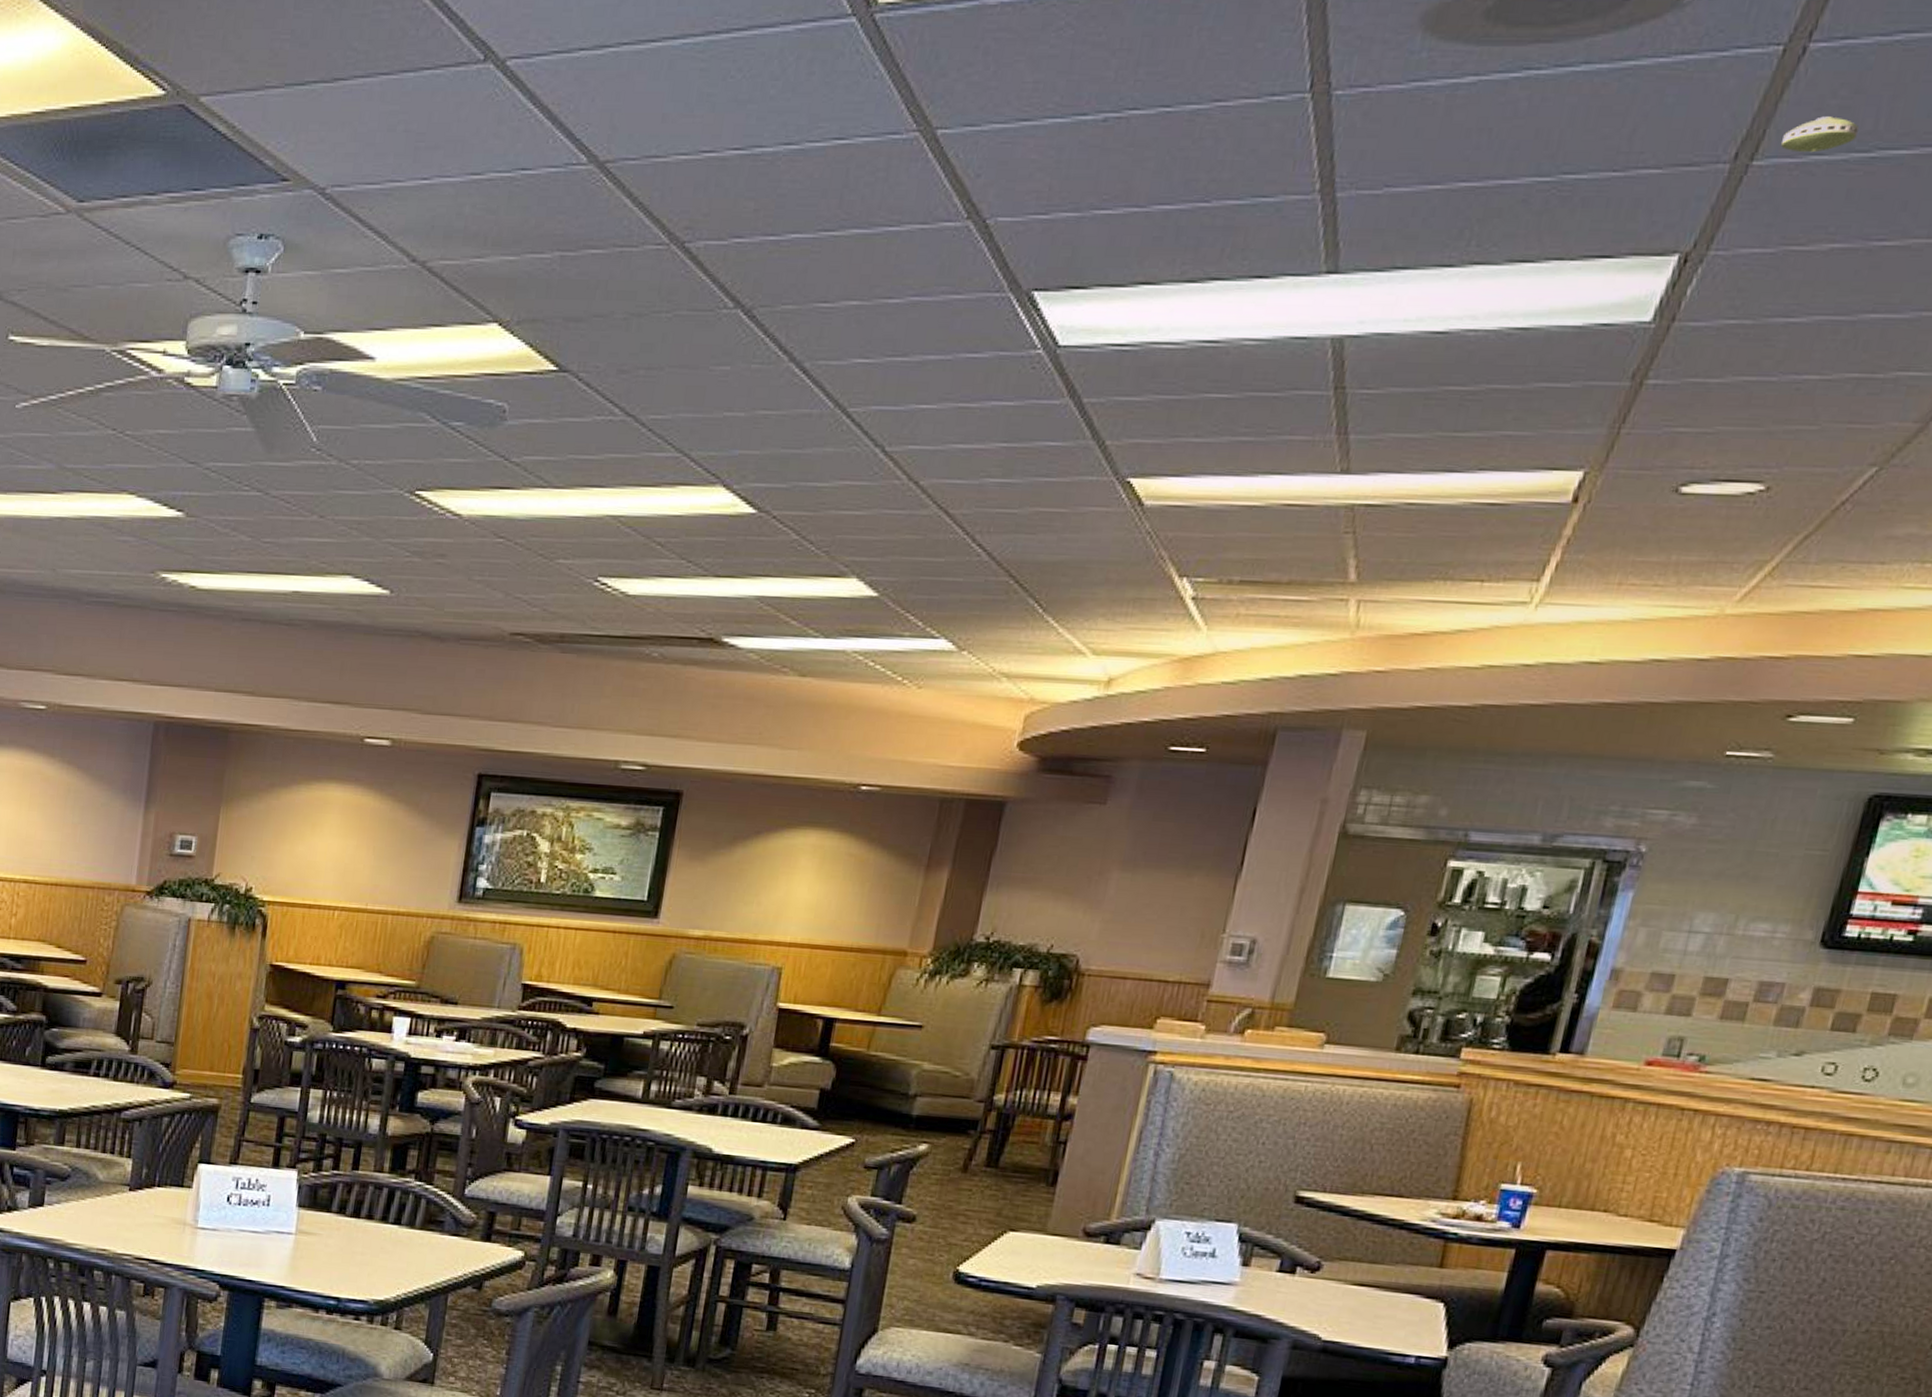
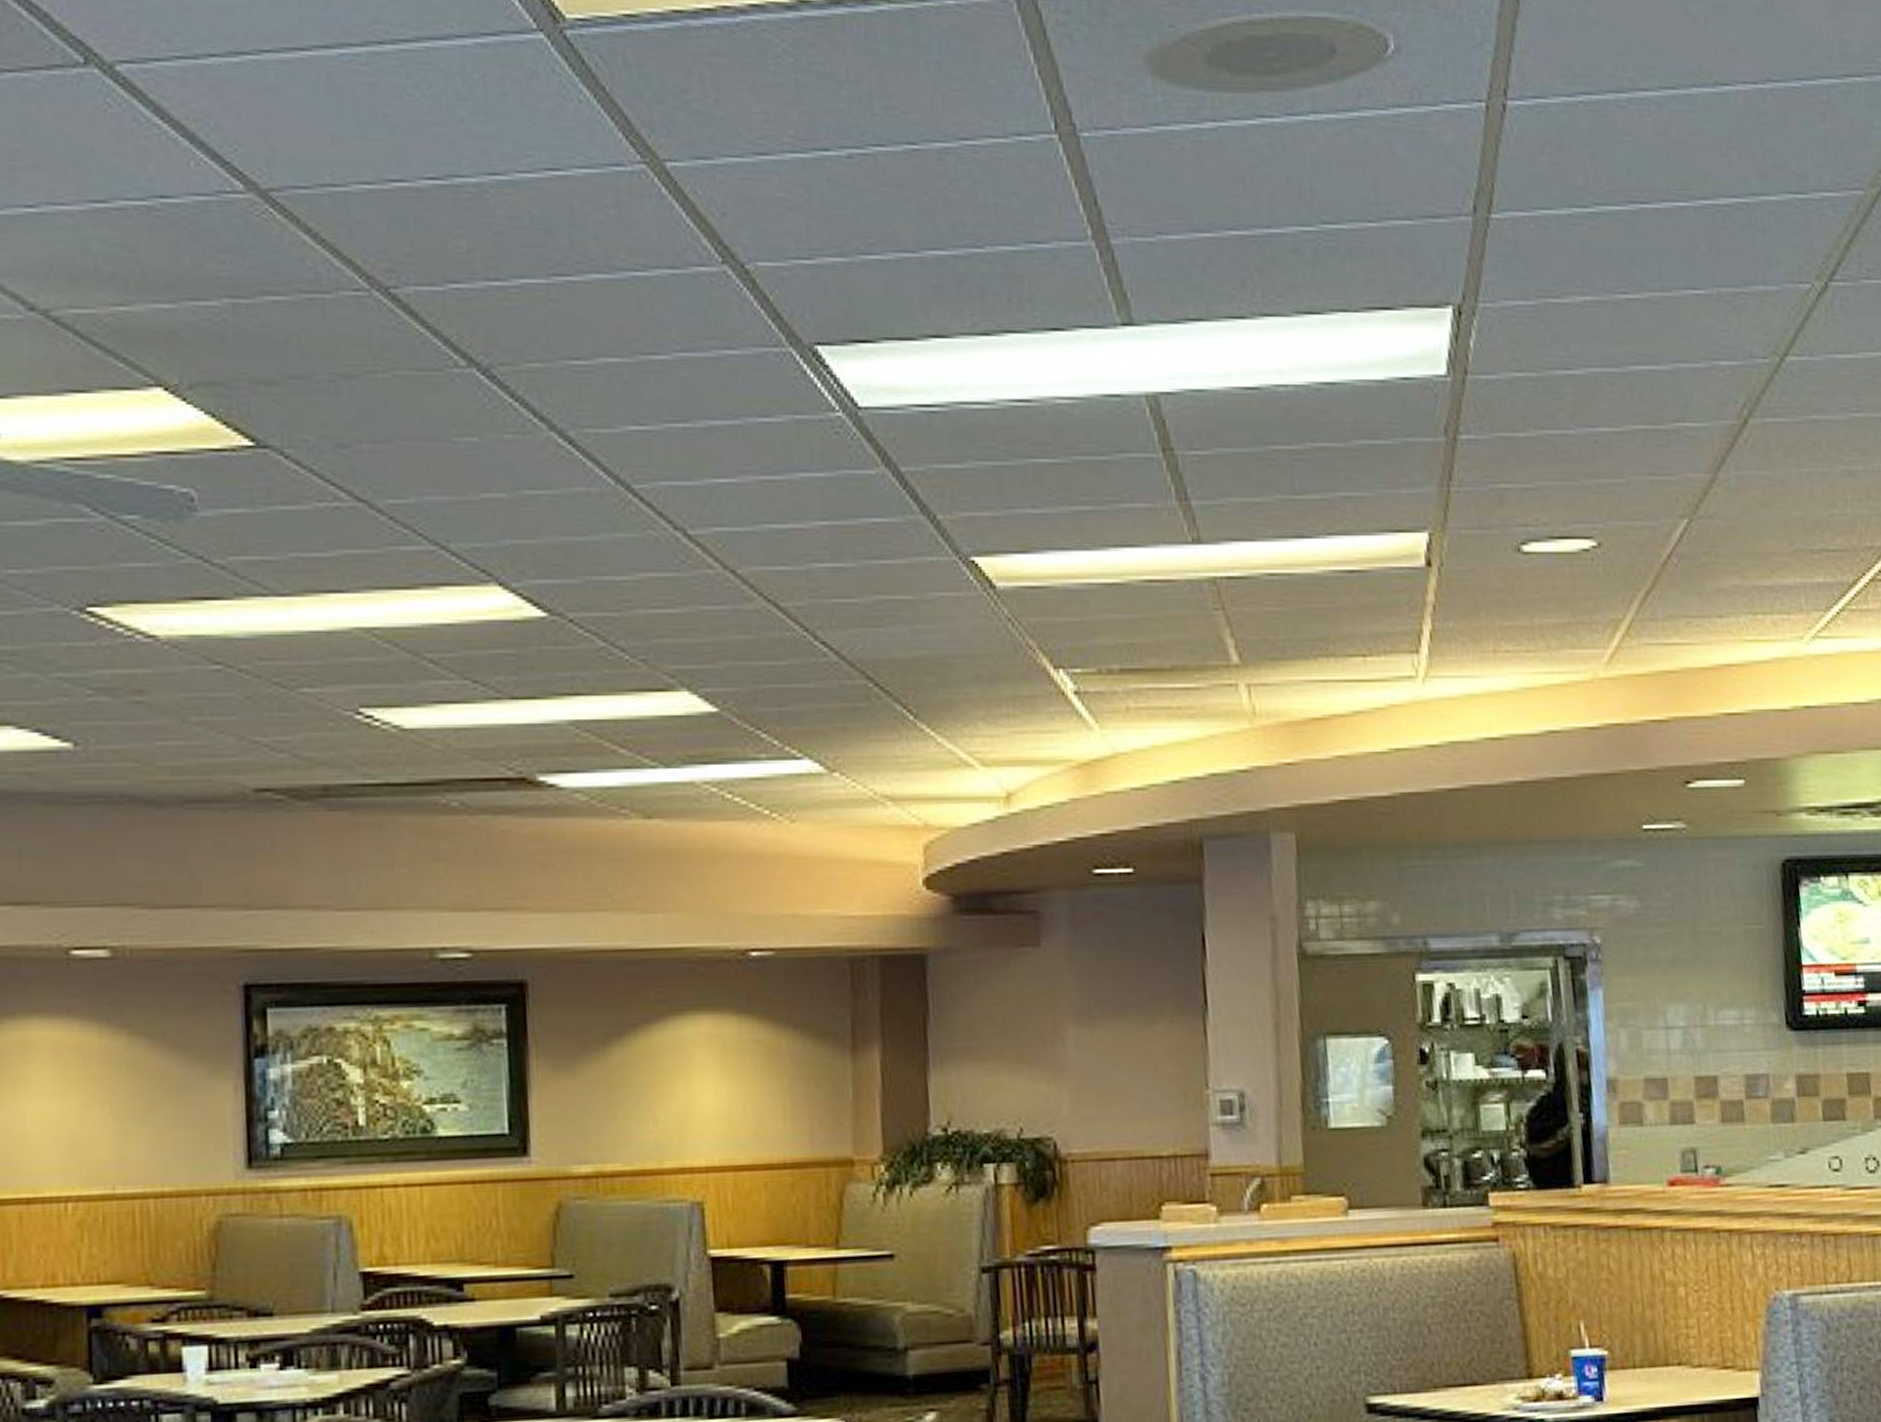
smoke detector: present [1781,116,1860,153] -> none [1510,172,1574,207]

